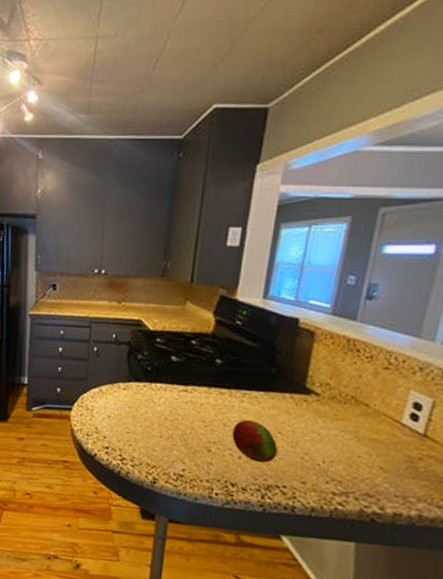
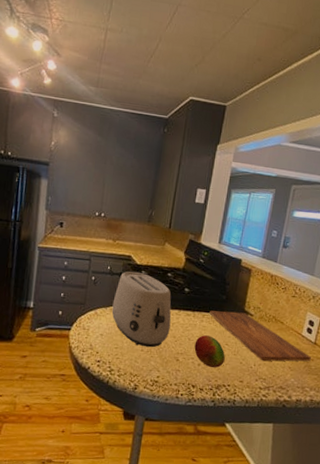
toaster: none [120,339,199,434] -> present [111,271,172,348]
cutting board: none [252,388,418,461] -> present [209,310,311,362]

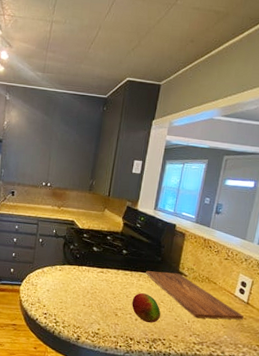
toaster: present [111,271,172,348] -> none [57,234,111,303]

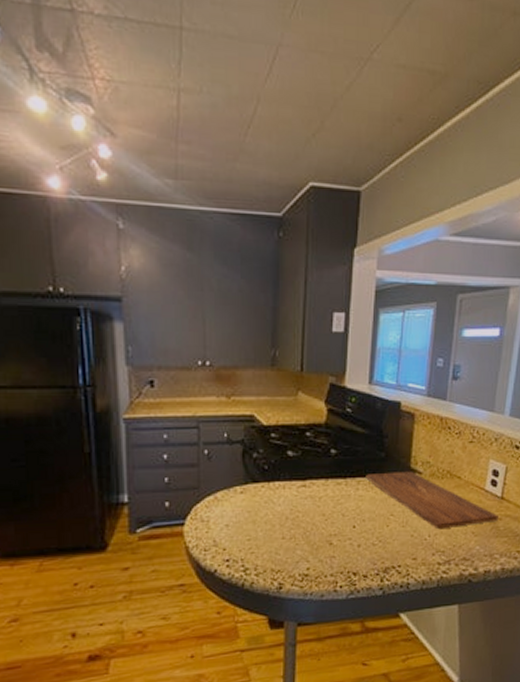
fruit: present [132,293,161,323] -> none [351,507,391,547]

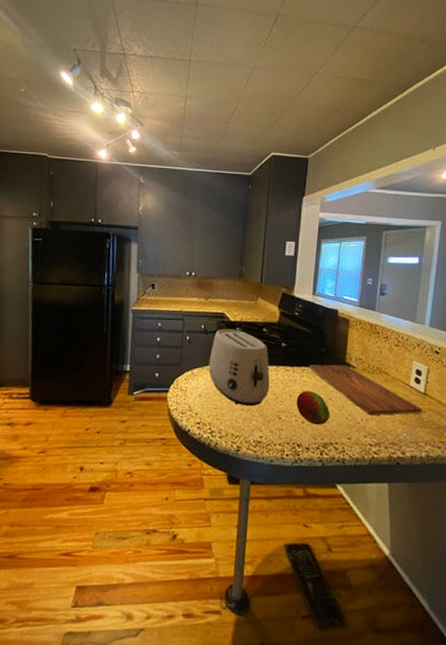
toaster: none [236,435,317,534] -> present [208,328,270,407]
fruit: none [351,507,391,547] -> present [296,391,330,425]

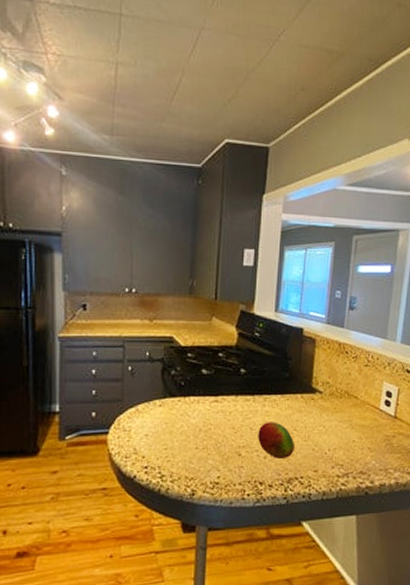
toaster: present [208,328,270,407] -> none [156,355,228,444]
cutting board: present [309,364,422,416] -> none [272,390,392,445]

